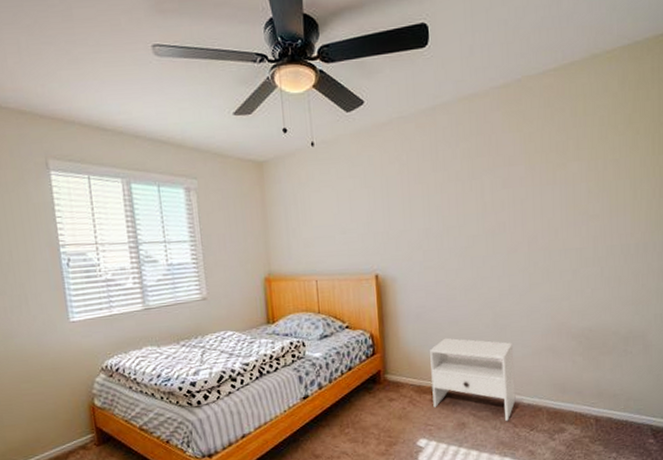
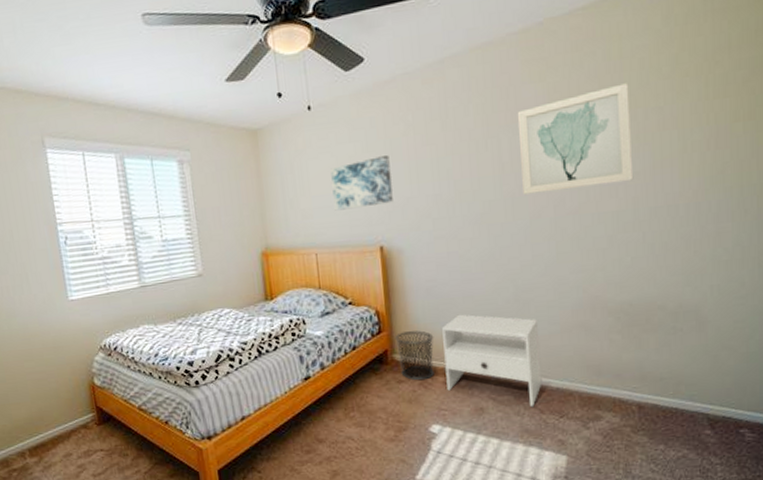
wall art: none [331,191,388,241] -> present [330,155,393,211]
waste bin: none [387,352,423,399] -> present [395,330,434,381]
wall art: none [498,137,594,231] -> present [517,83,634,195]

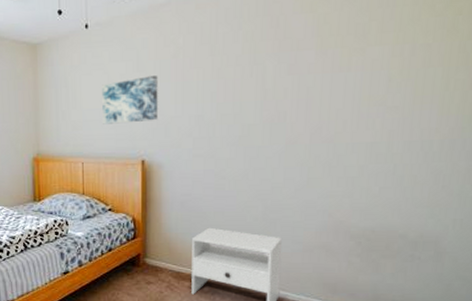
waste bin: present [395,330,434,381] -> none [148,239,184,284]
wall art: present [517,83,634,195] -> none [282,18,400,121]

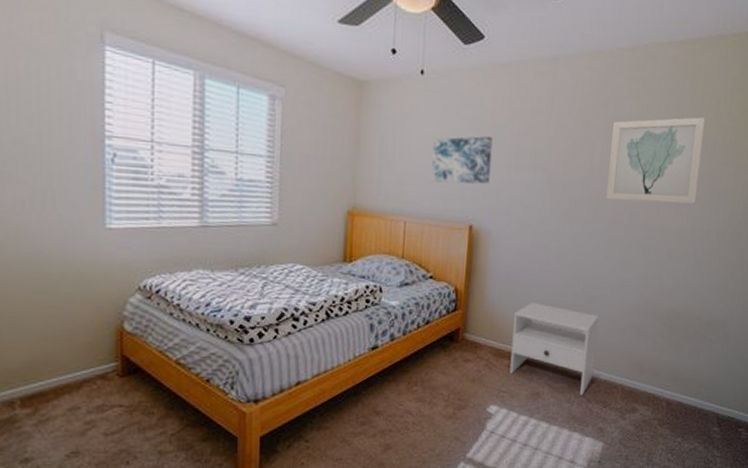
wall art: none [282,18,400,121] -> present [606,117,706,204]

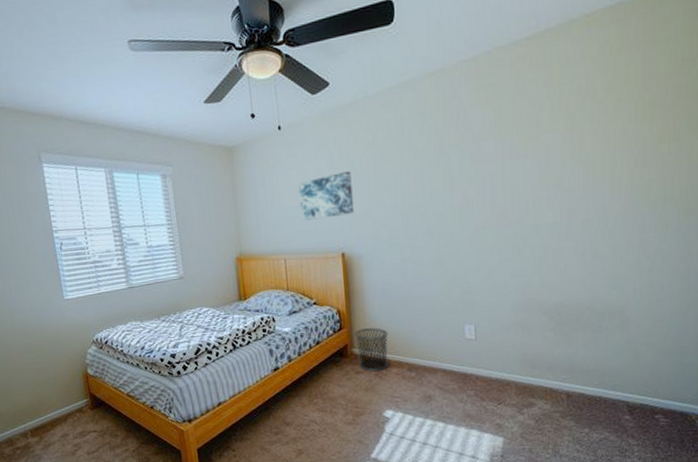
waste bin: none [469,312,506,362] -> present [354,328,389,372]
nightstand: present [509,302,599,396] -> none [396,313,483,395]
wall art: present [606,117,706,204] -> none [466,107,569,207]

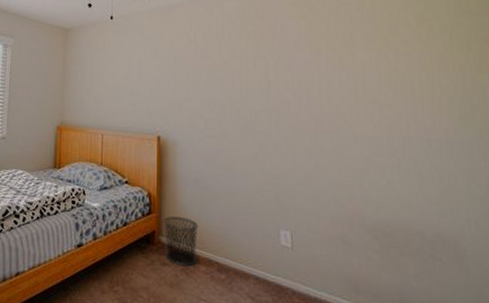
wall art: present [298,171,354,221] -> none [122,62,172,101]

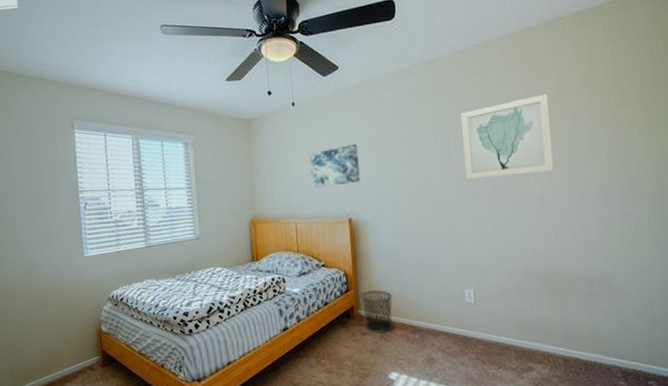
wall art: none [122,62,172,101] -> present [309,144,360,188]
wall art: none [282,30,387,112] -> present [460,94,554,179]

